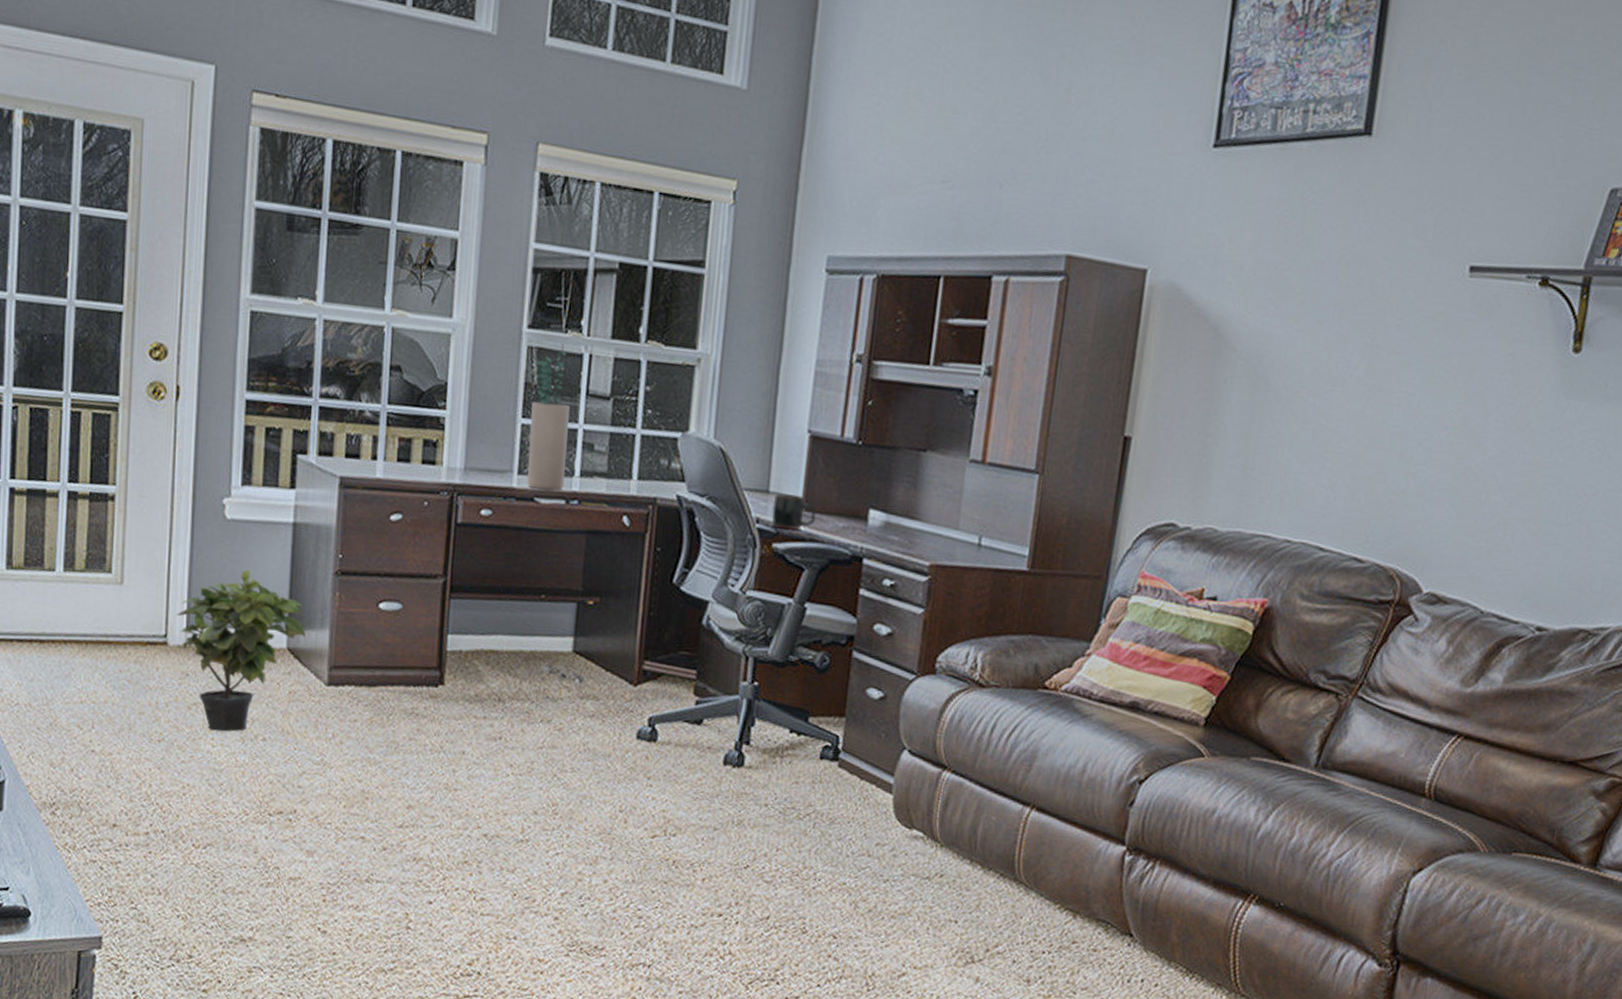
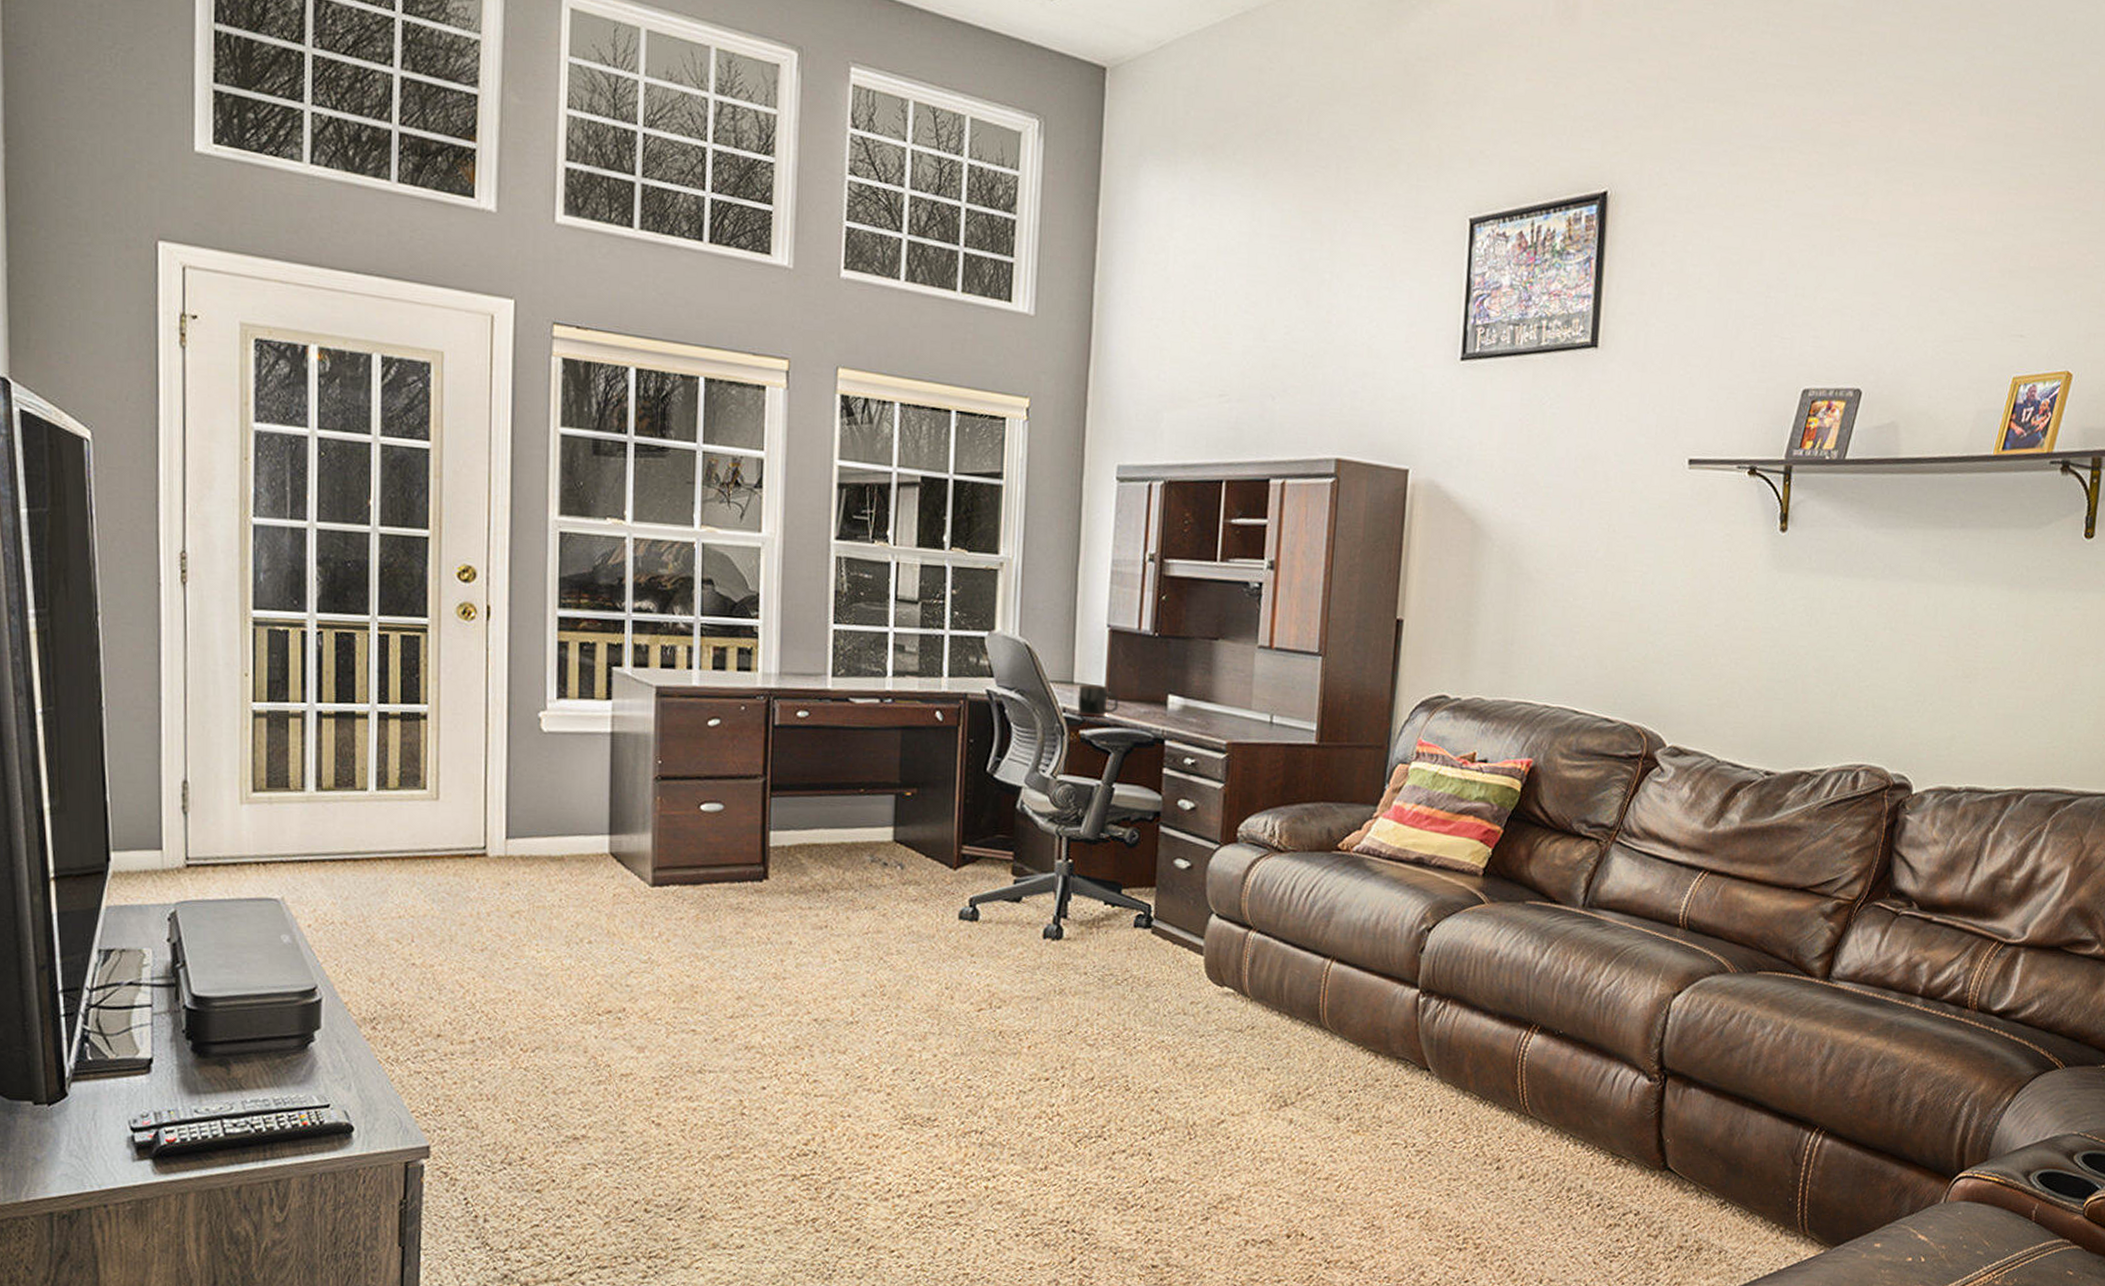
potted plant: present [177,568,307,732] -> none [495,778,629,937]
vase: present [526,343,570,491] -> none [841,552,880,691]

